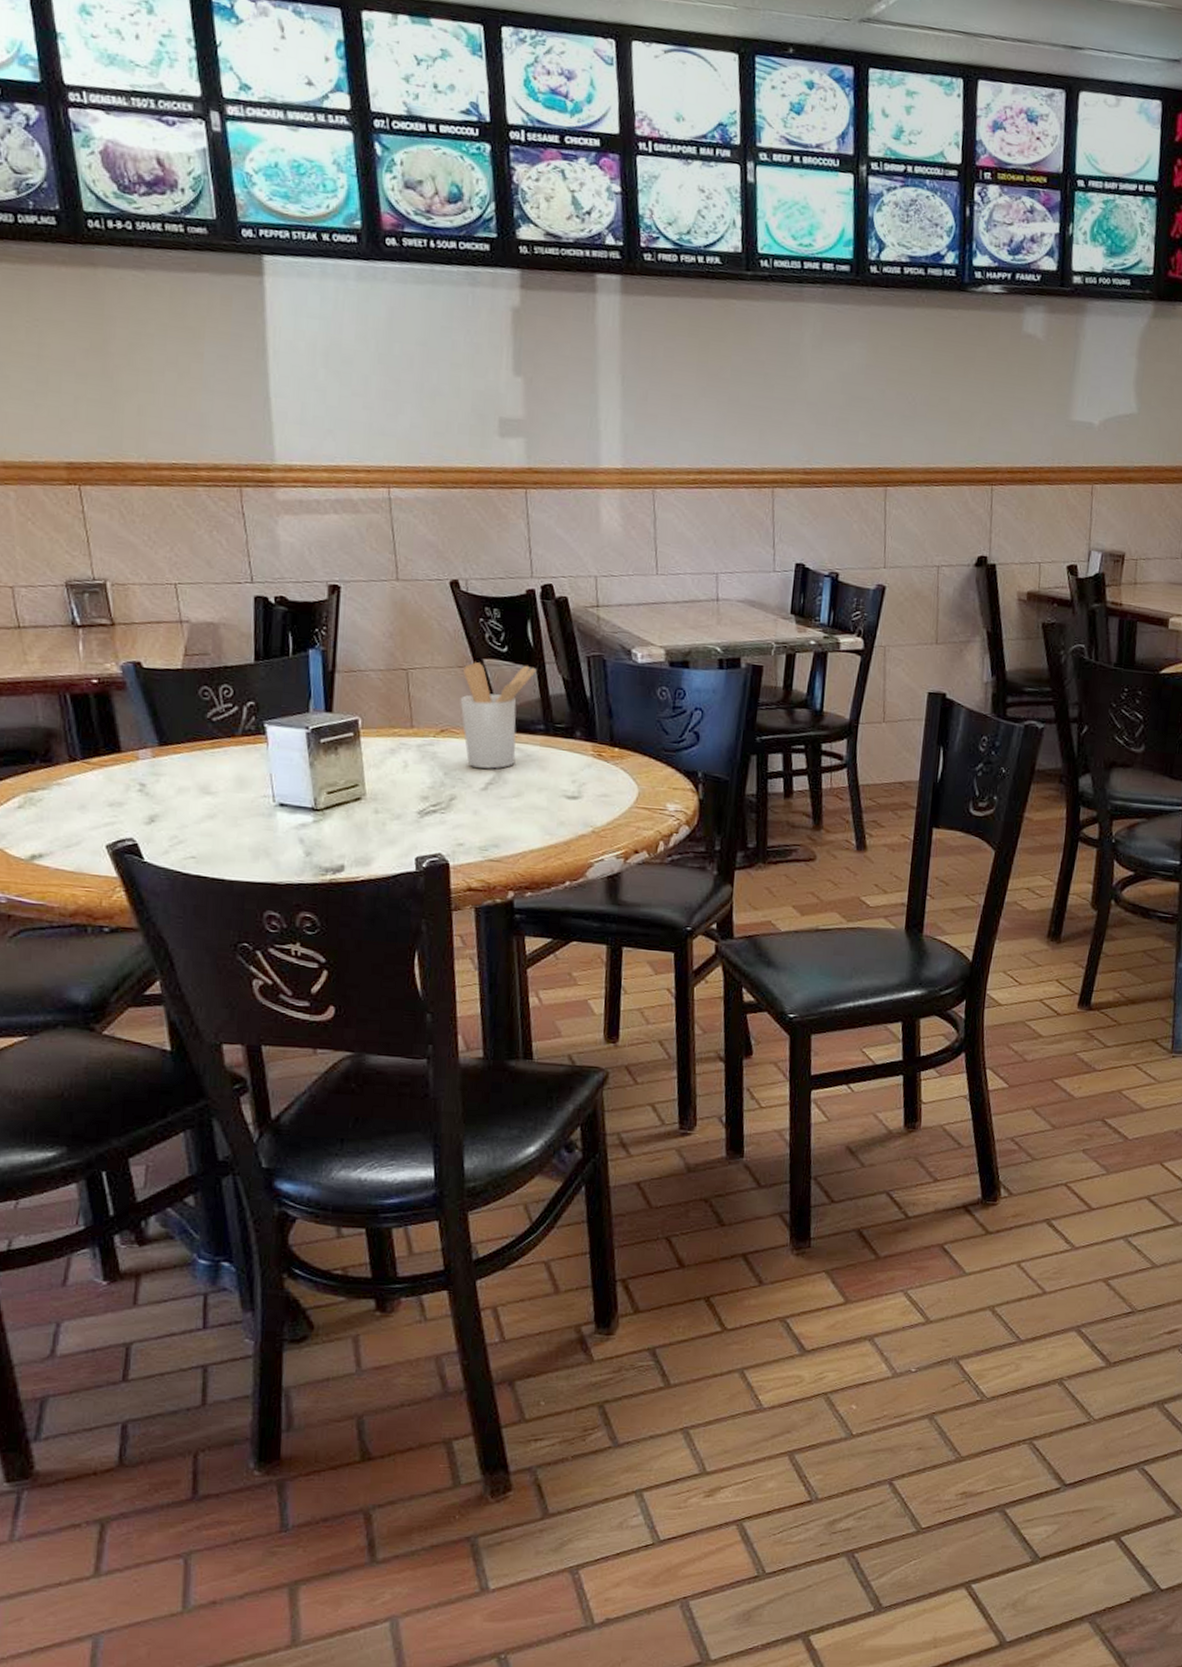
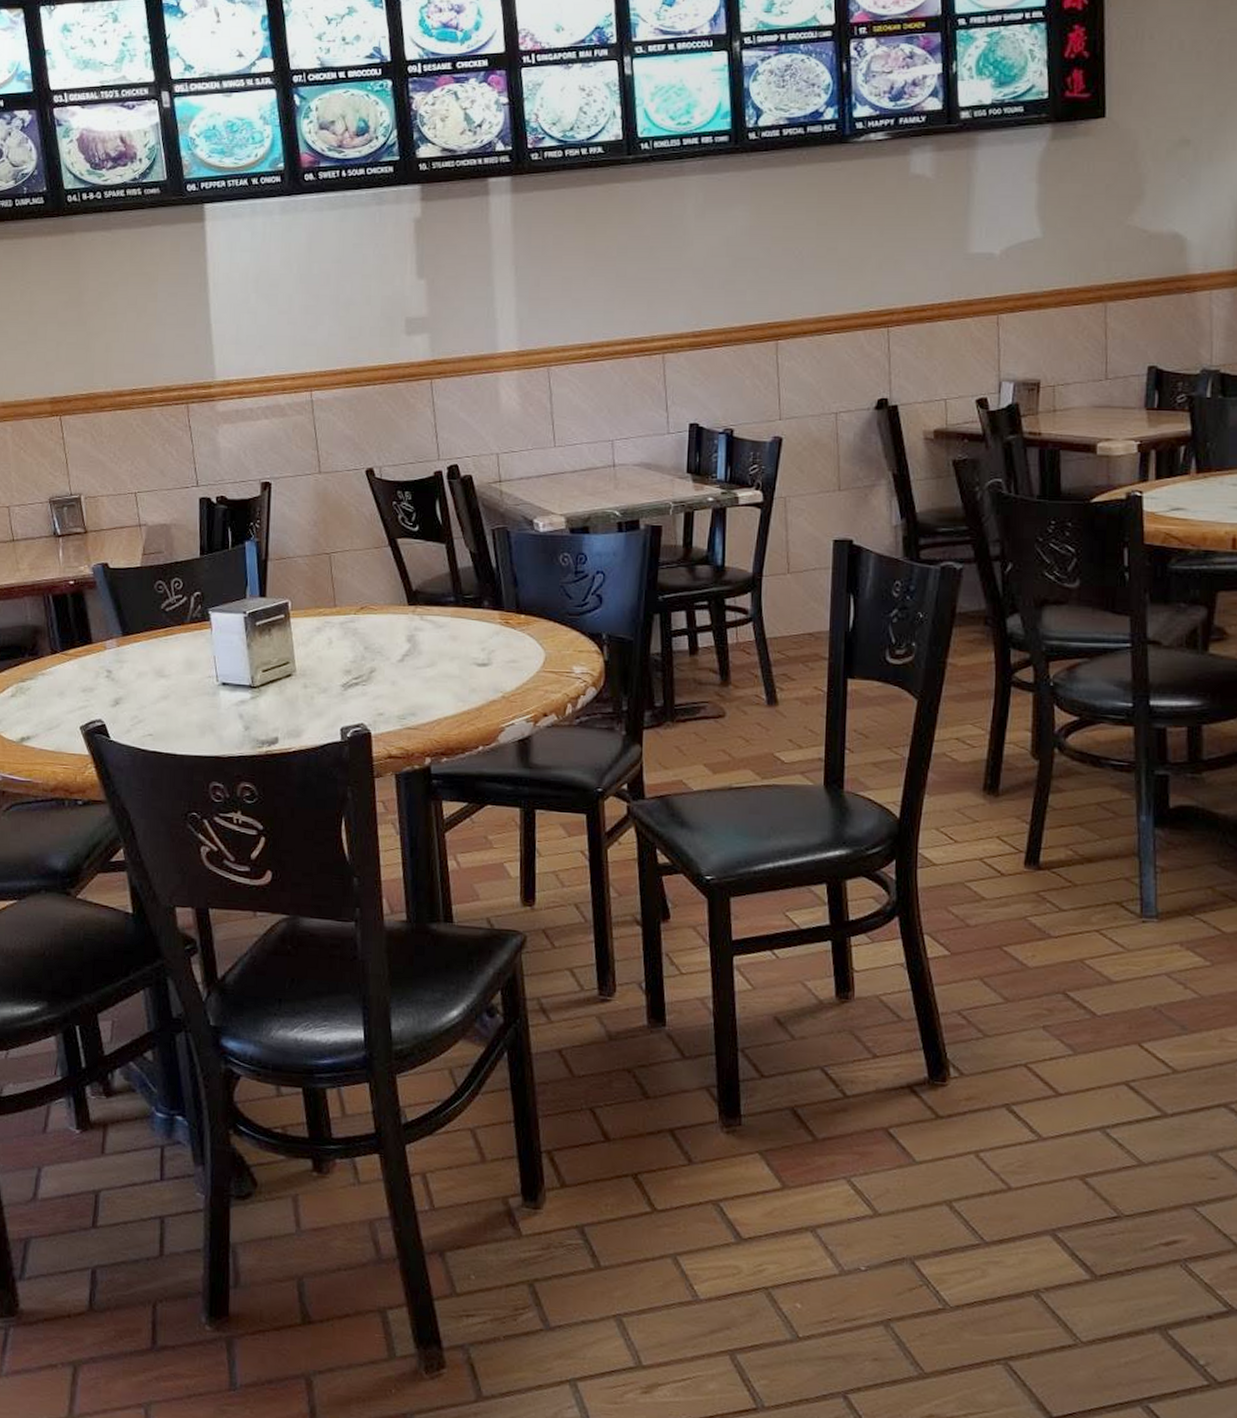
utensil holder: present [460,662,537,769] -> none [377,541,446,641]

